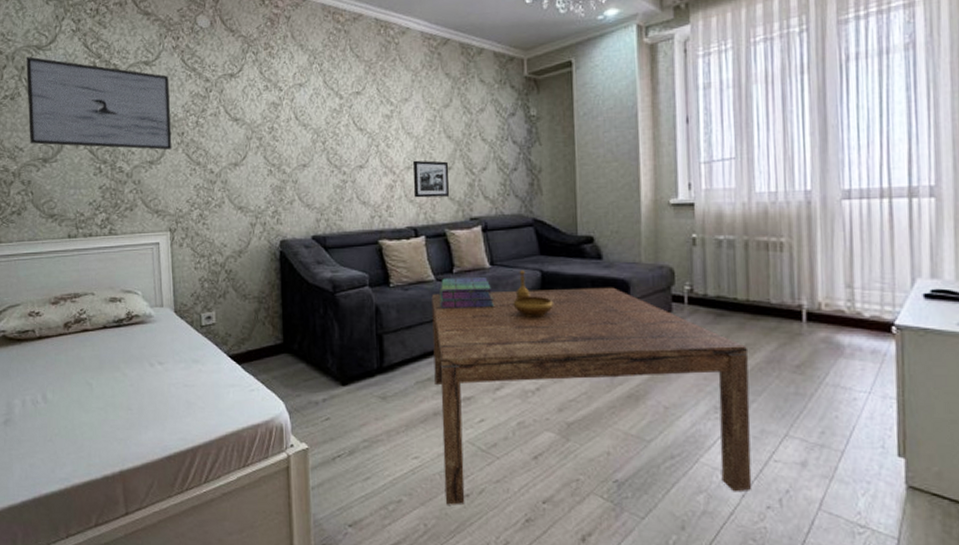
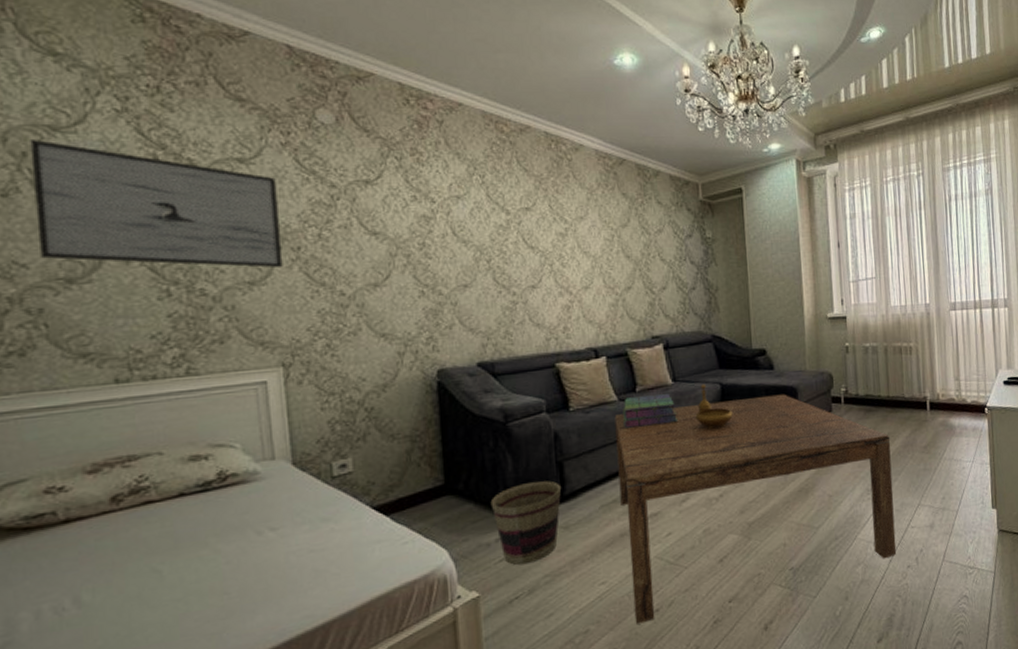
basket: none [319,351,381,427] -> present [490,480,562,565]
picture frame: present [412,160,450,198] -> none [590,279,631,318]

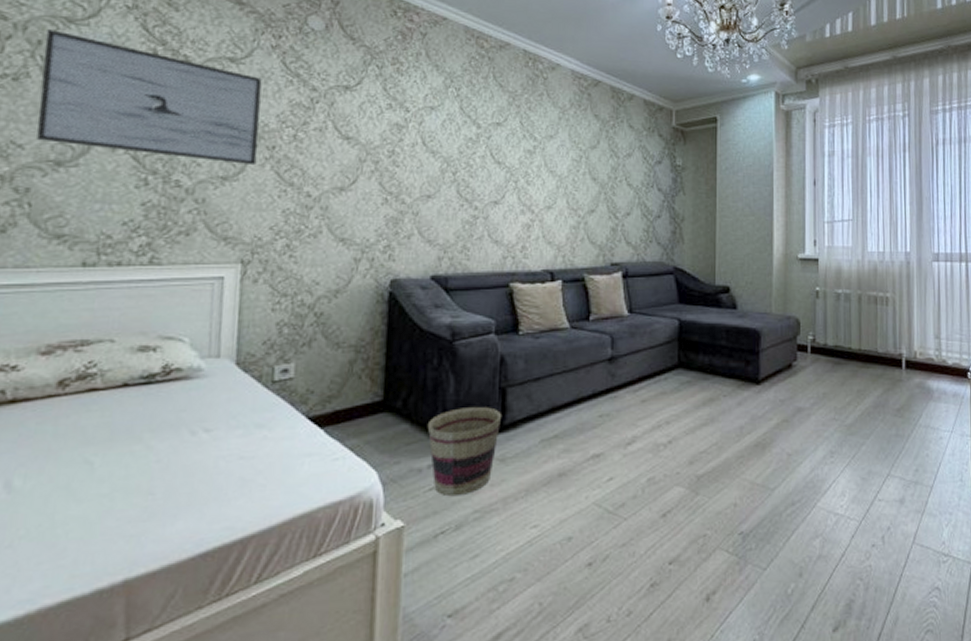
coffee table: present [614,394,897,624] -> none [562,336,860,578]
stack of books: present [623,394,679,428] -> none [573,325,631,358]
decorative bowl: present [695,383,733,429] -> none [649,318,689,368]

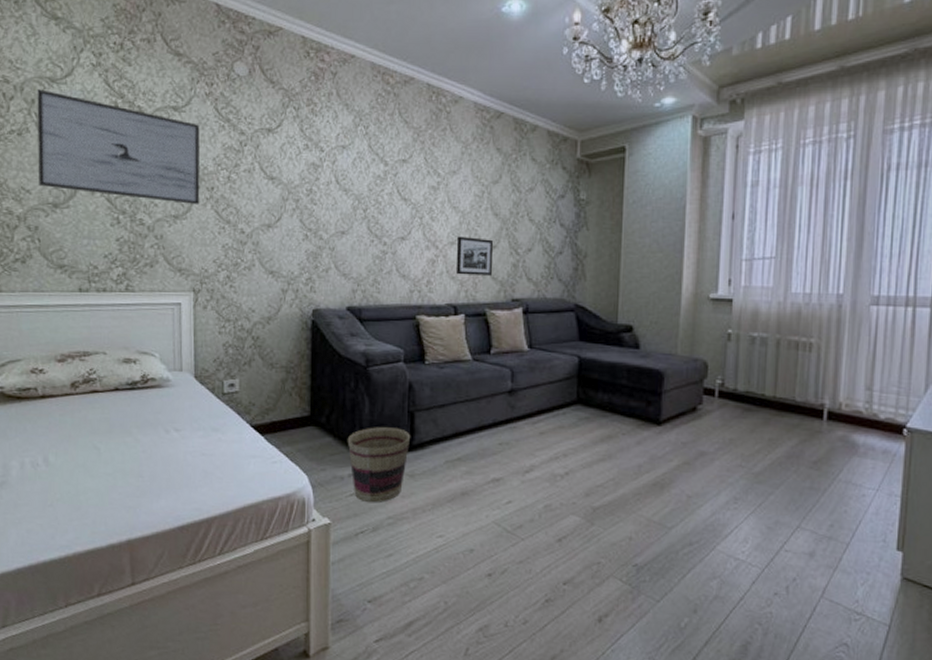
picture frame: none [552,200,592,240] -> present [455,236,494,276]

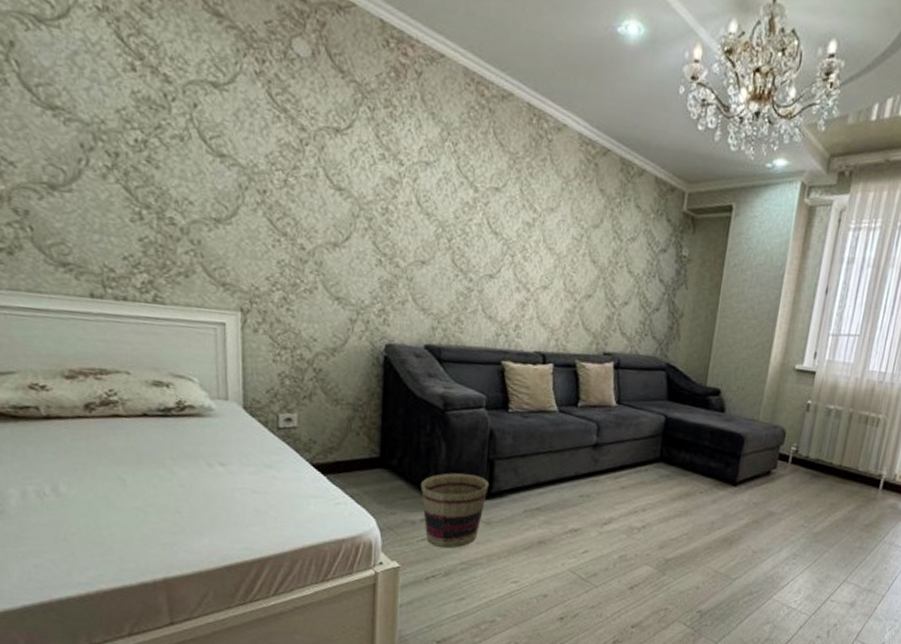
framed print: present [37,89,200,205] -> none [17,28,249,210]
picture frame: present [455,236,494,276] -> none [546,280,590,326]

